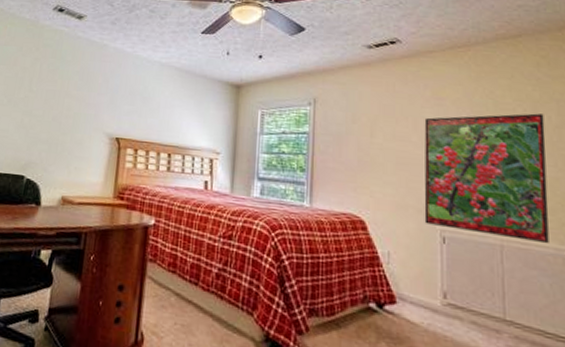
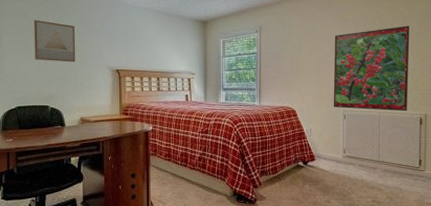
wall art: none [18,67,72,123] -> present [34,19,76,62]

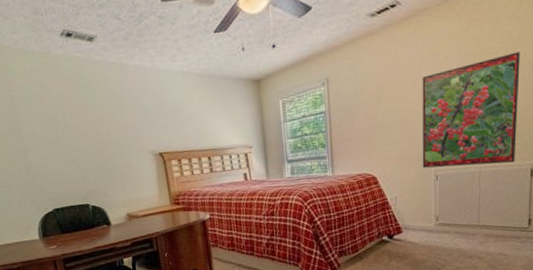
wall art: present [34,19,76,62] -> none [54,103,111,153]

